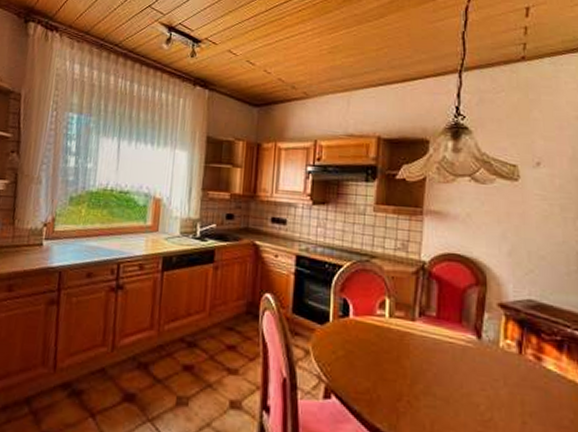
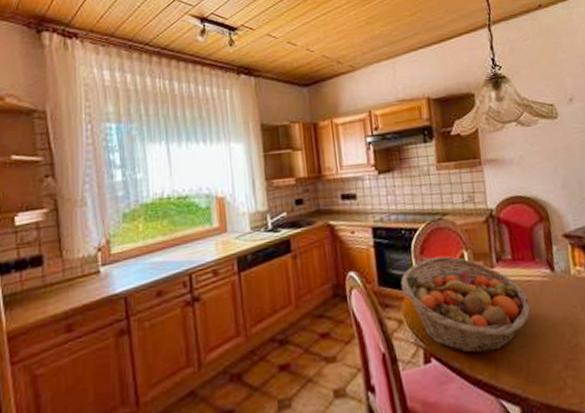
fruit basket: none [314,296,448,405] -> present [400,256,532,354]

